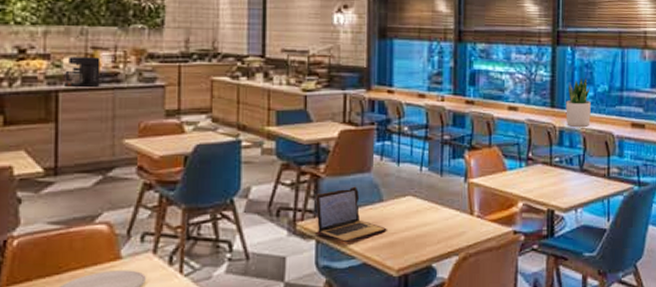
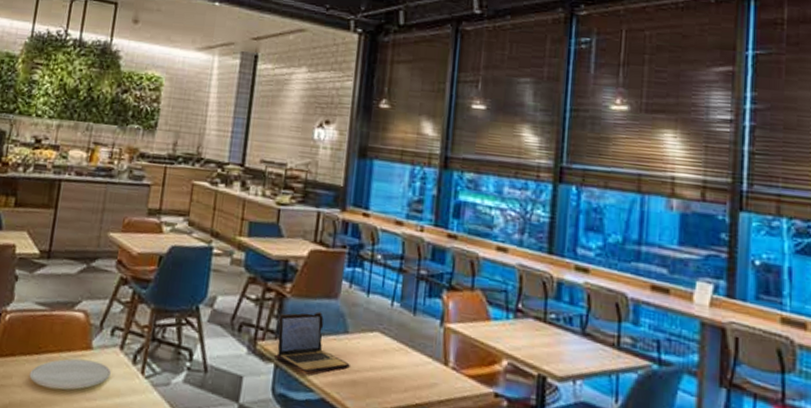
coffee maker: present [63,57,101,88] -> none [66,150,100,181]
planter: present [565,77,591,128] -> none [566,223,599,283]

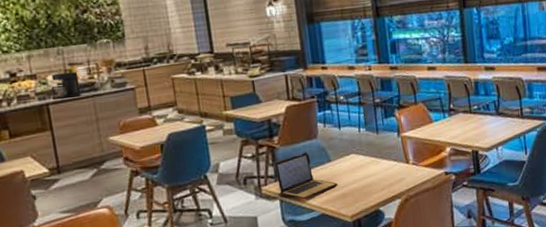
coffee maker: none [66,150,100,181] -> present [51,72,81,101]

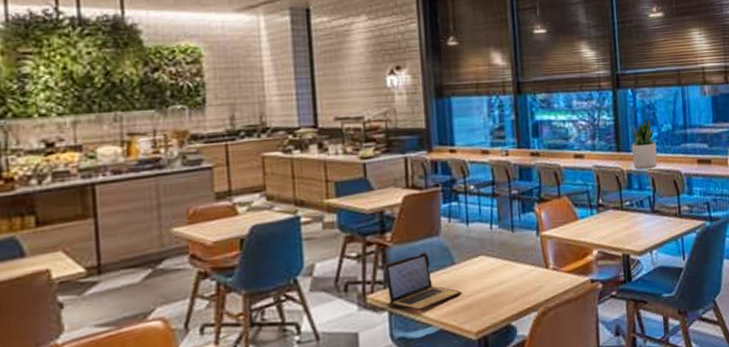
coffee maker: present [51,72,81,101] -> none [99,144,141,180]
planter: none [477,33,501,78] -> present [631,118,657,170]

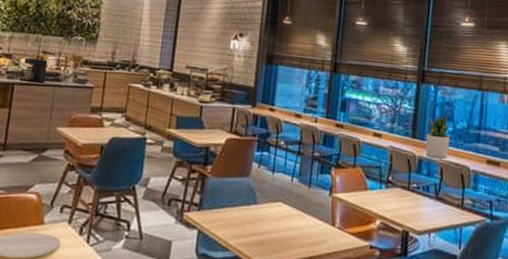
coffee maker: none [99,144,141,180] -> present [18,58,48,84]
laptop: present [384,252,462,311] -> none [197,187,259,237]

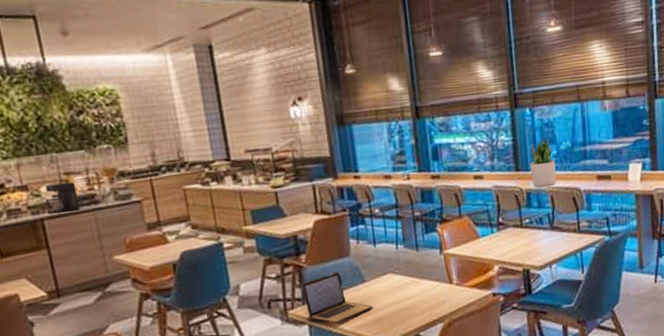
laptop: none [197,187,259,237] -> present [302,271,373,324]

